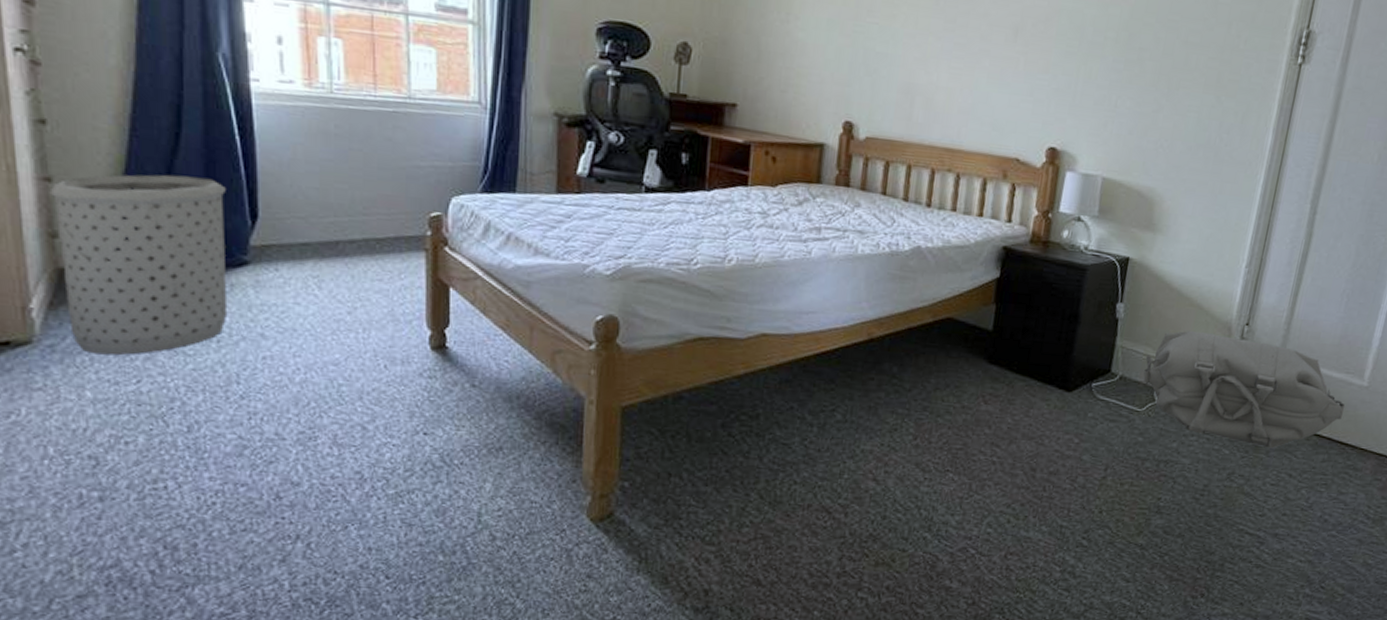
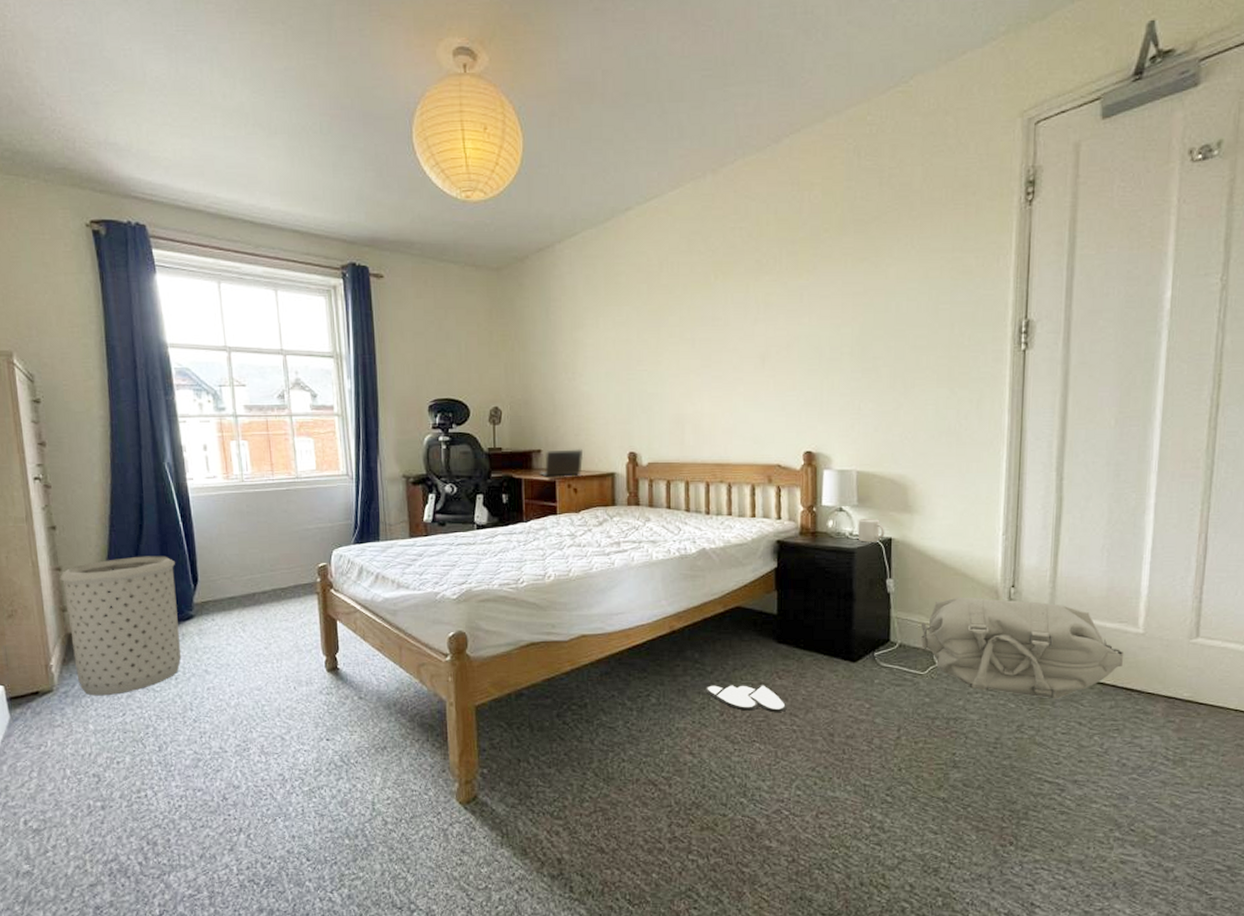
laptop: none [732,106,788,141] -> present [540,449,583,477]
slippers: none [900,404,990,441] -> present [705,684,787,712]
mug: none [1092,231,1124,261] -> present [857,518,885,542]

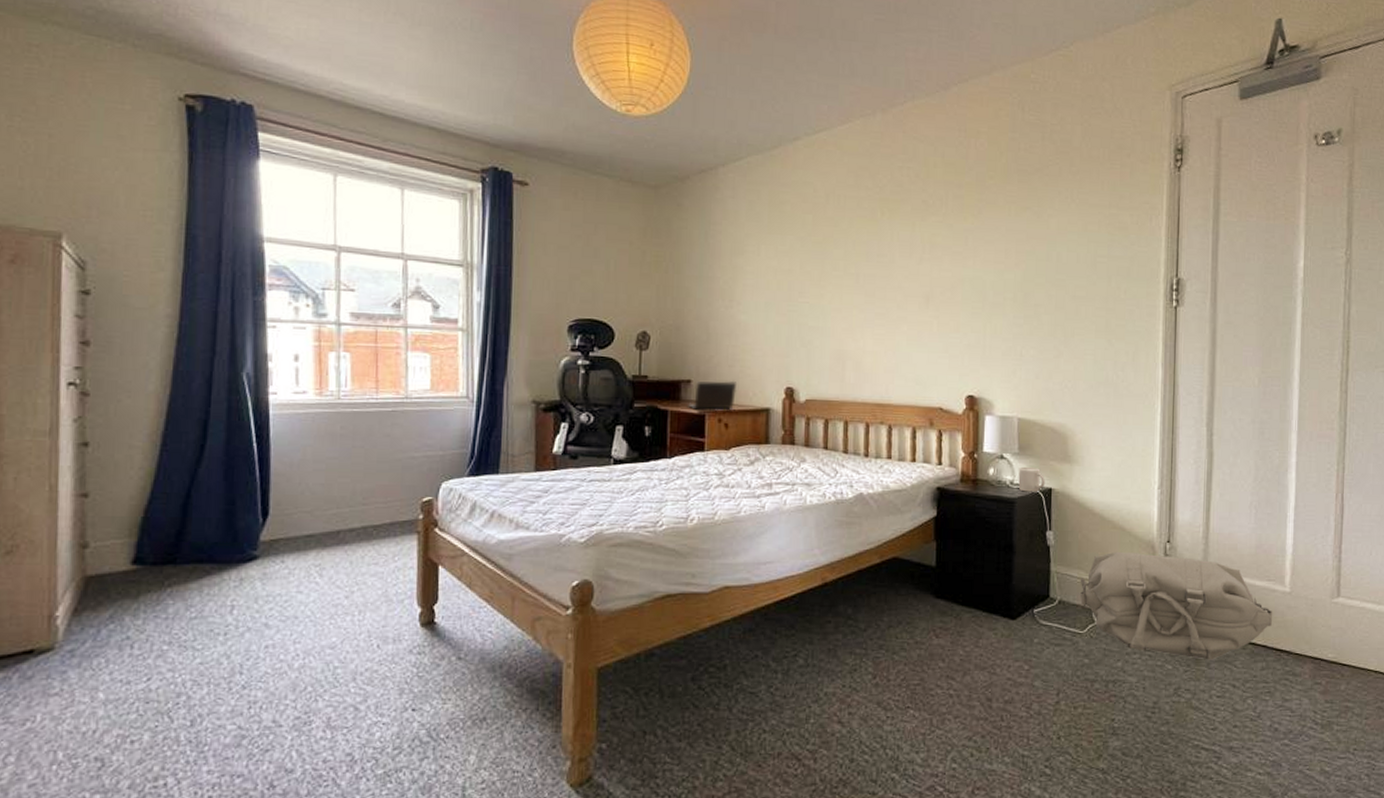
laundry basket: present [60,556,182,696] -> none [84,482,242,656]
slippers: present [705,684,787,712] -> none [858,643,944,674]

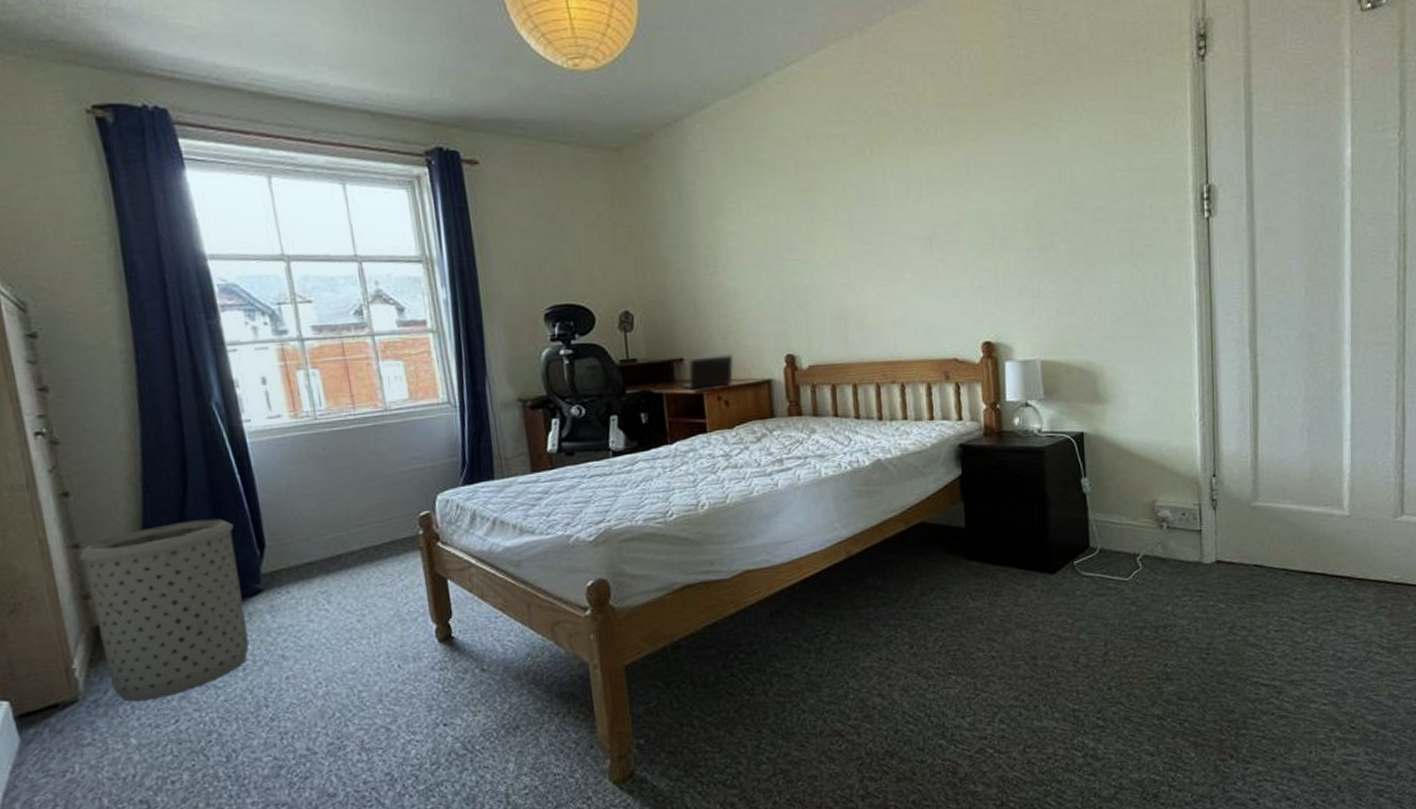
laundry basket: none [84,482,242,656] -> present [78,518,250,702]
mug: present [1018,466,1046,492] -> none [1046,411,1076,440]
duffel bag: present [1080,551,1273,660] -> none [1121,490,1332,595]

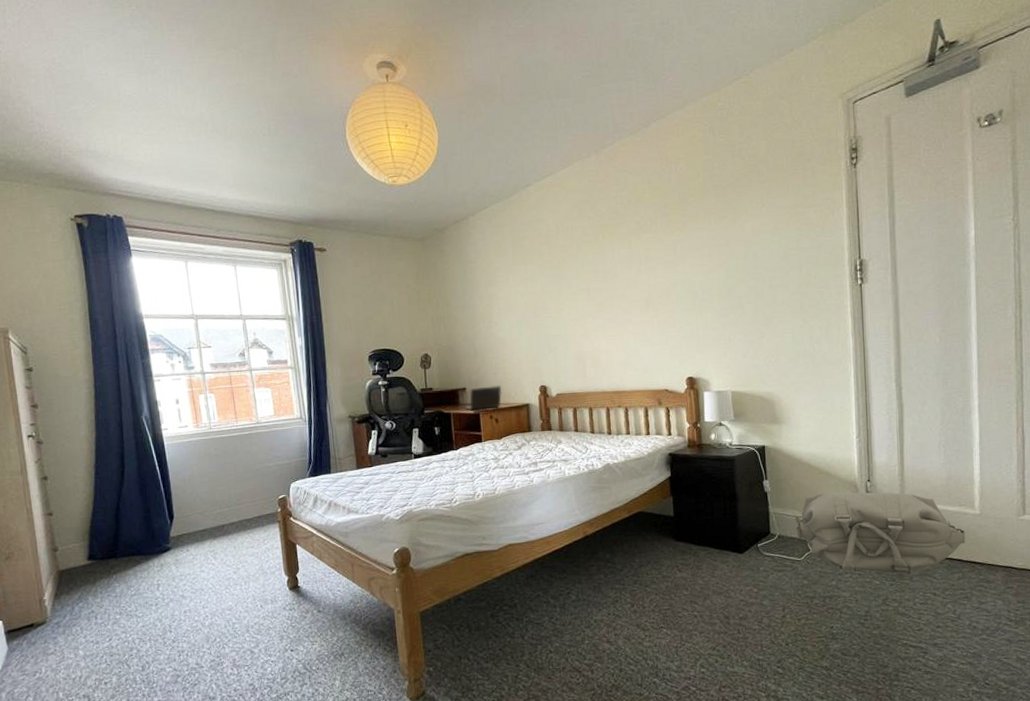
laundry basket: present [78,518,250,702] -> none [51,497,161,625]
duffel bag: none [1121,490,1332,595] -> present [795,492,966,575]

